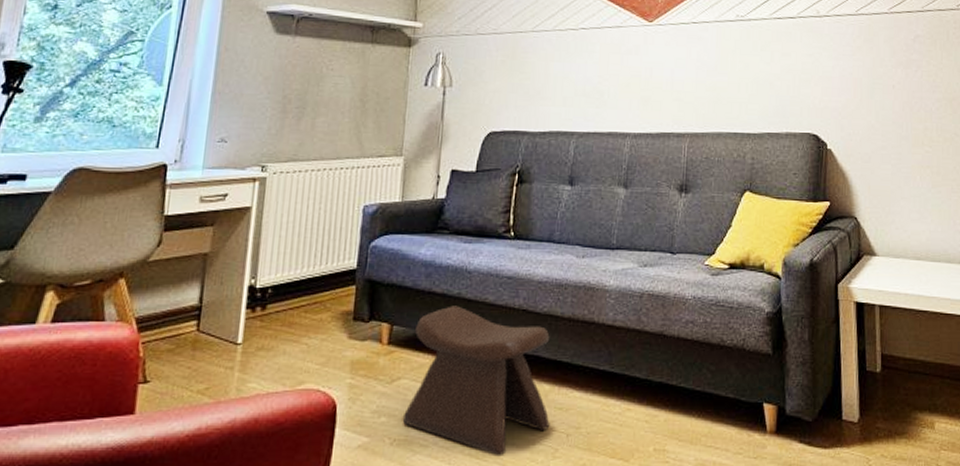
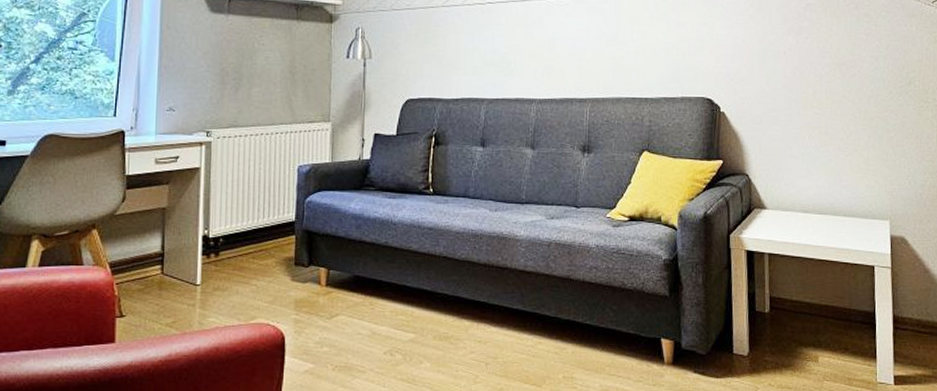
stool: present [402,305,550,457] -> none [342,253,471,381]

